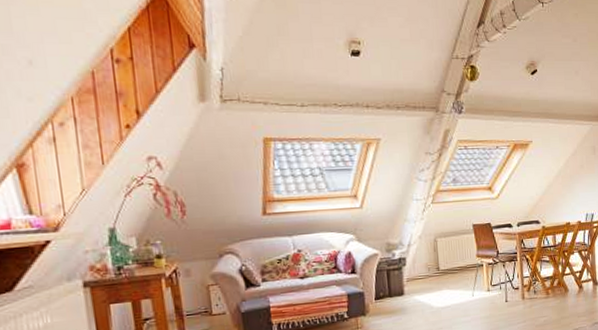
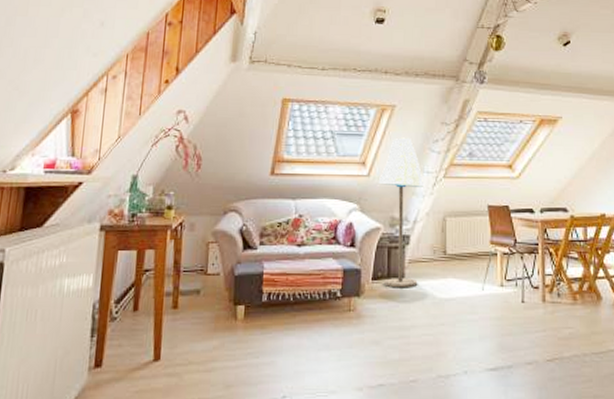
floor lamp: none [371,169,417,304] -> present [378,137,424,288]

